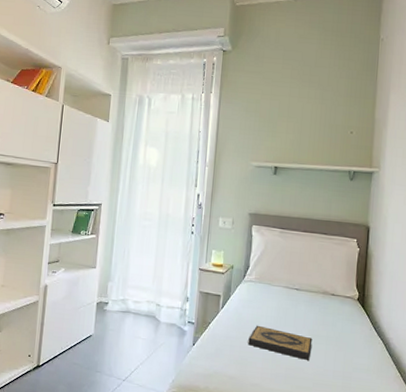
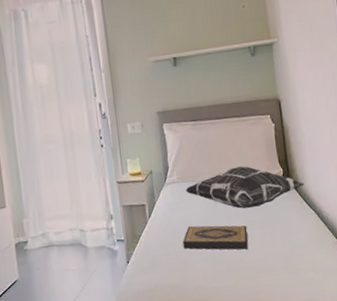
decorative pillow: none [261,280,377,323] -> present [185,166,304,209]

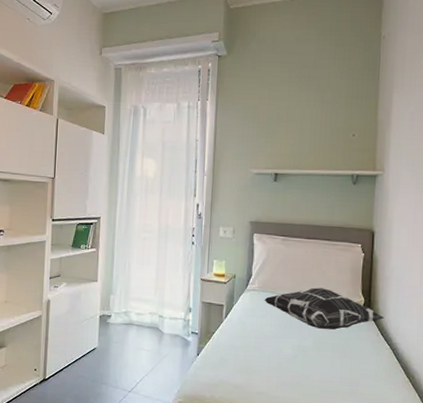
hardback book: present [183,225,249,250] -> none [253,334,318,368]

